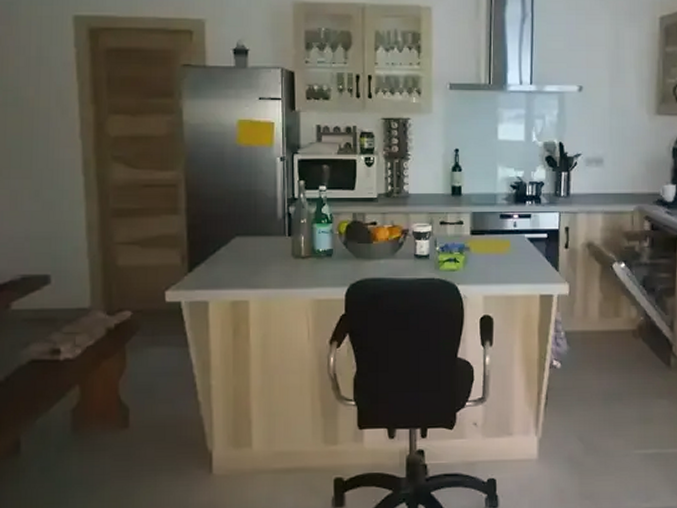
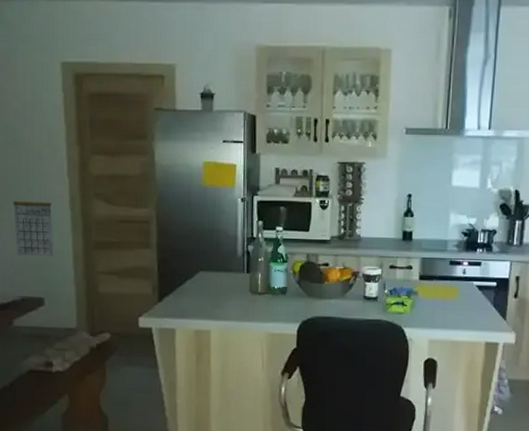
calendar: none [12,153,63,229] -> present [12,189,54,257]

